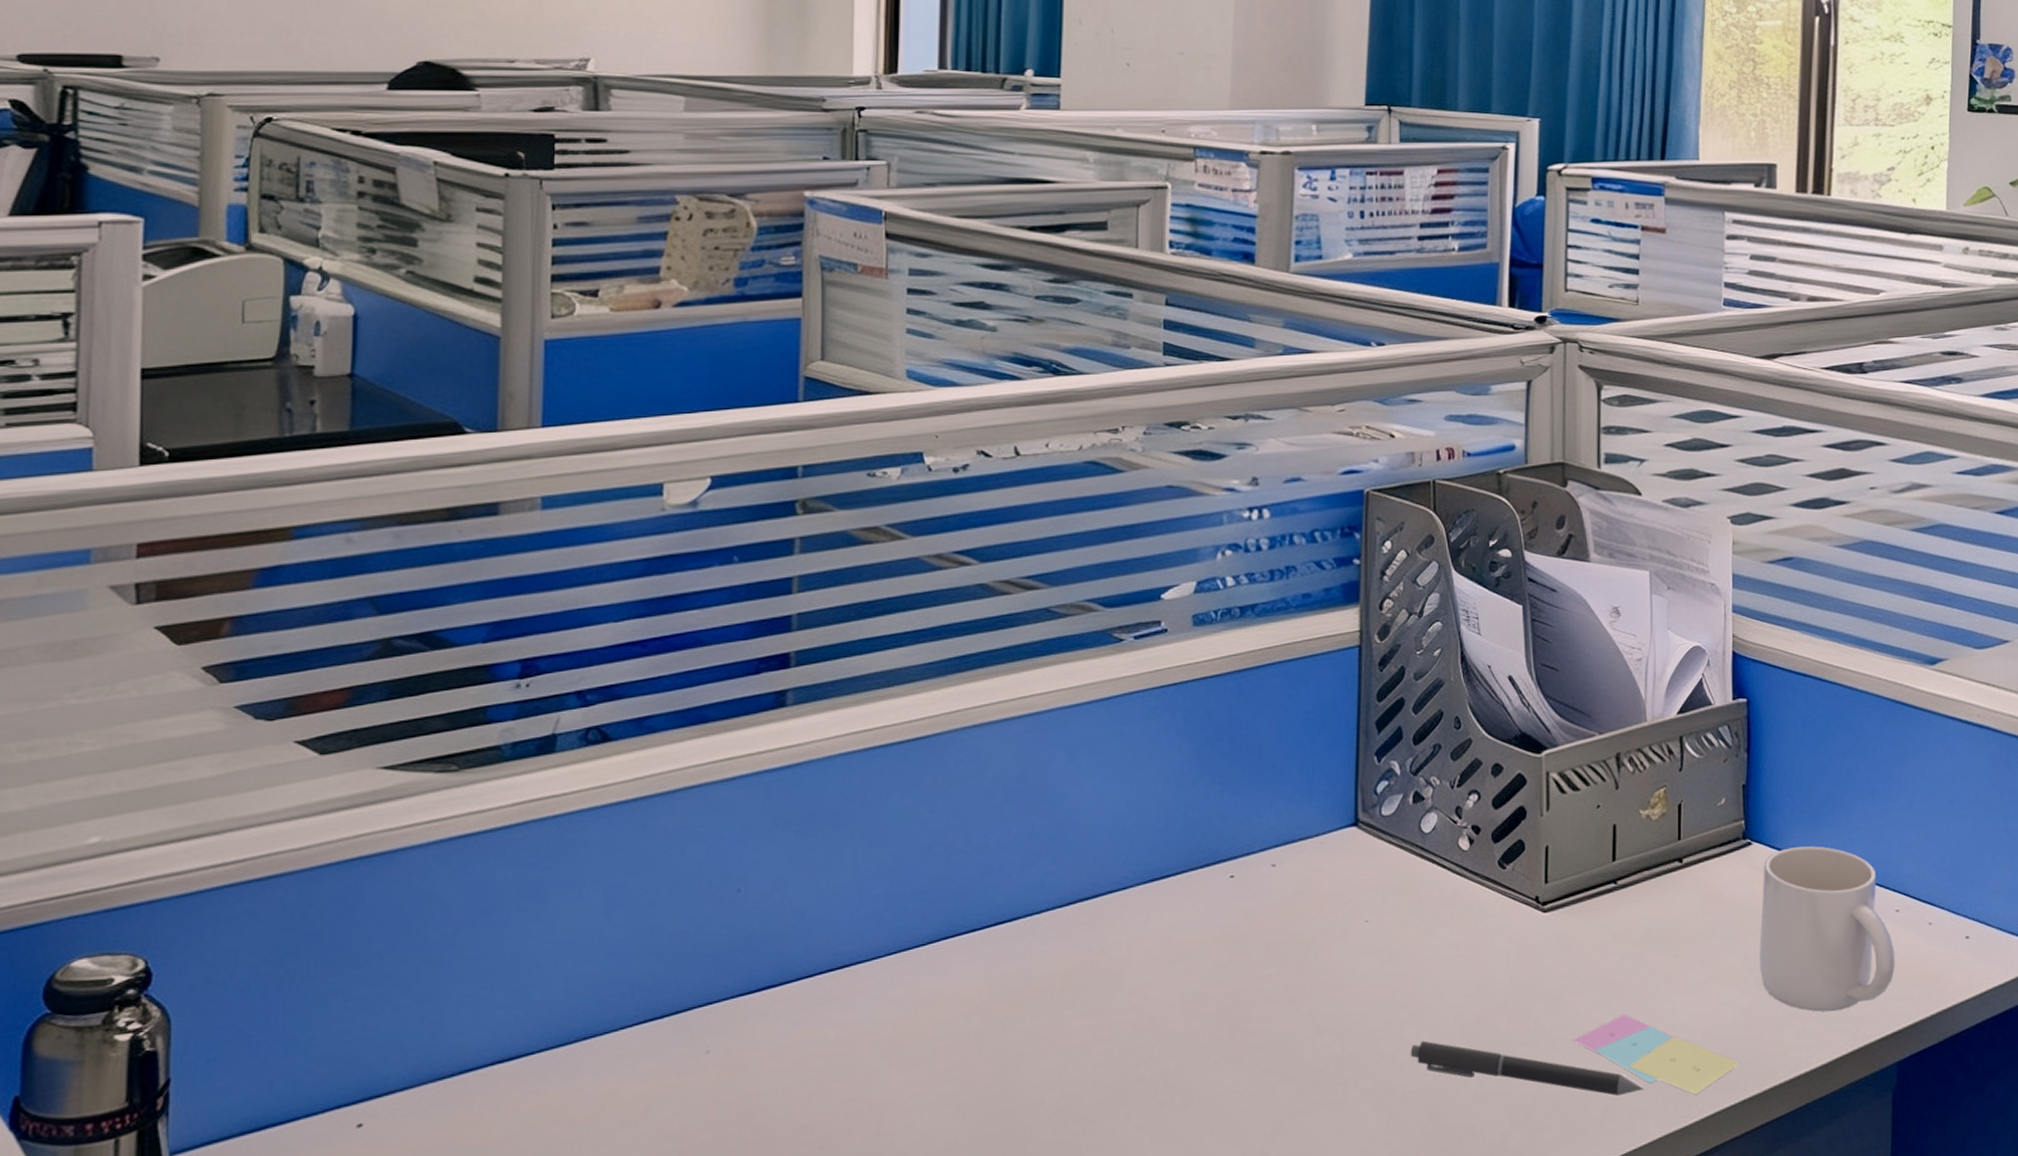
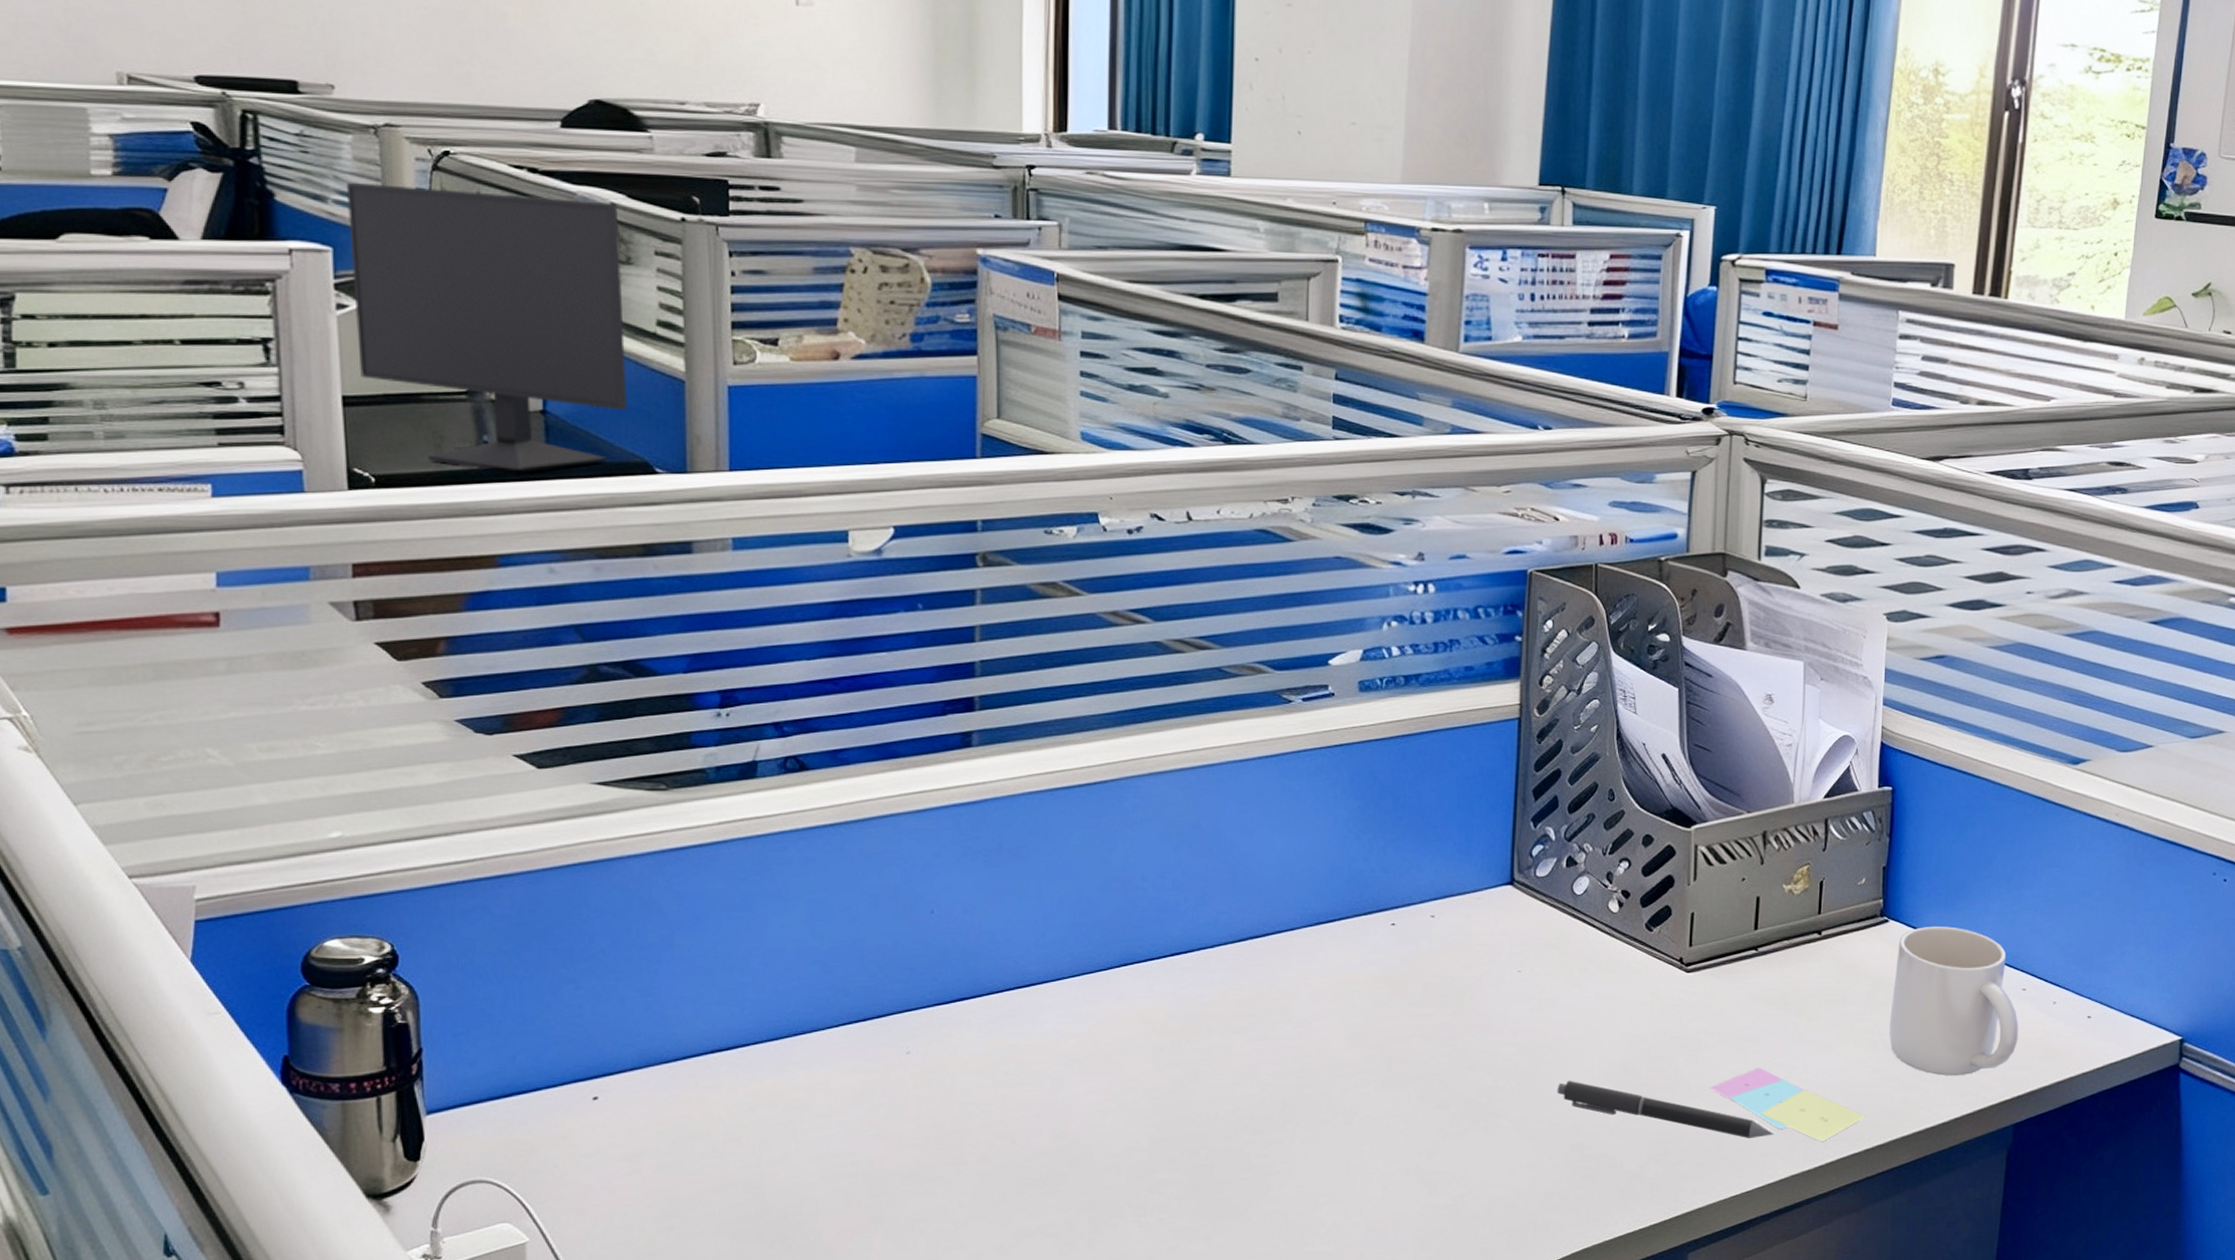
computer monitor: none [161,152,441,440] -> present [347,182,627,473]

